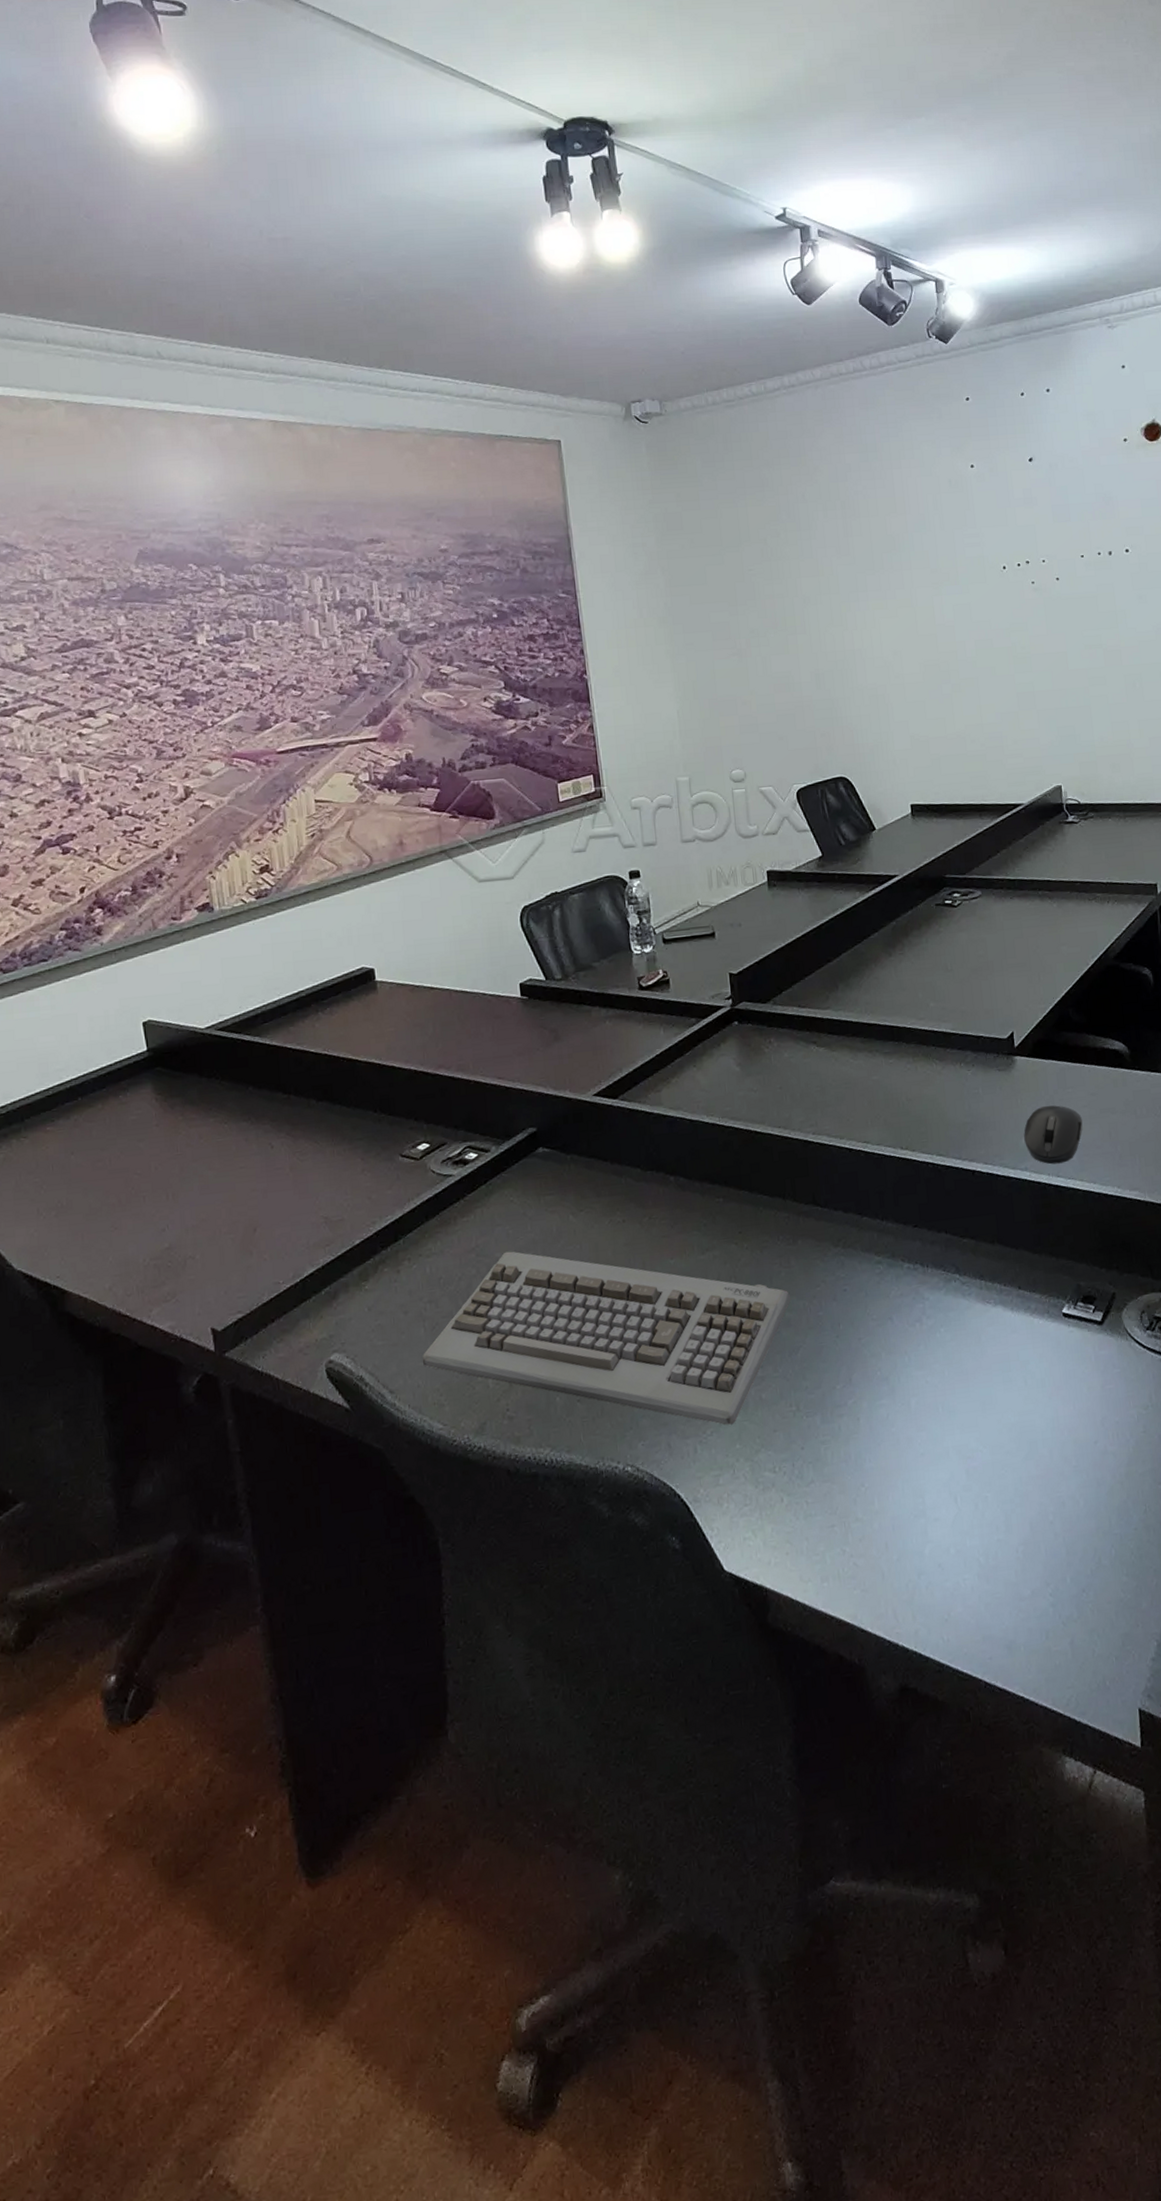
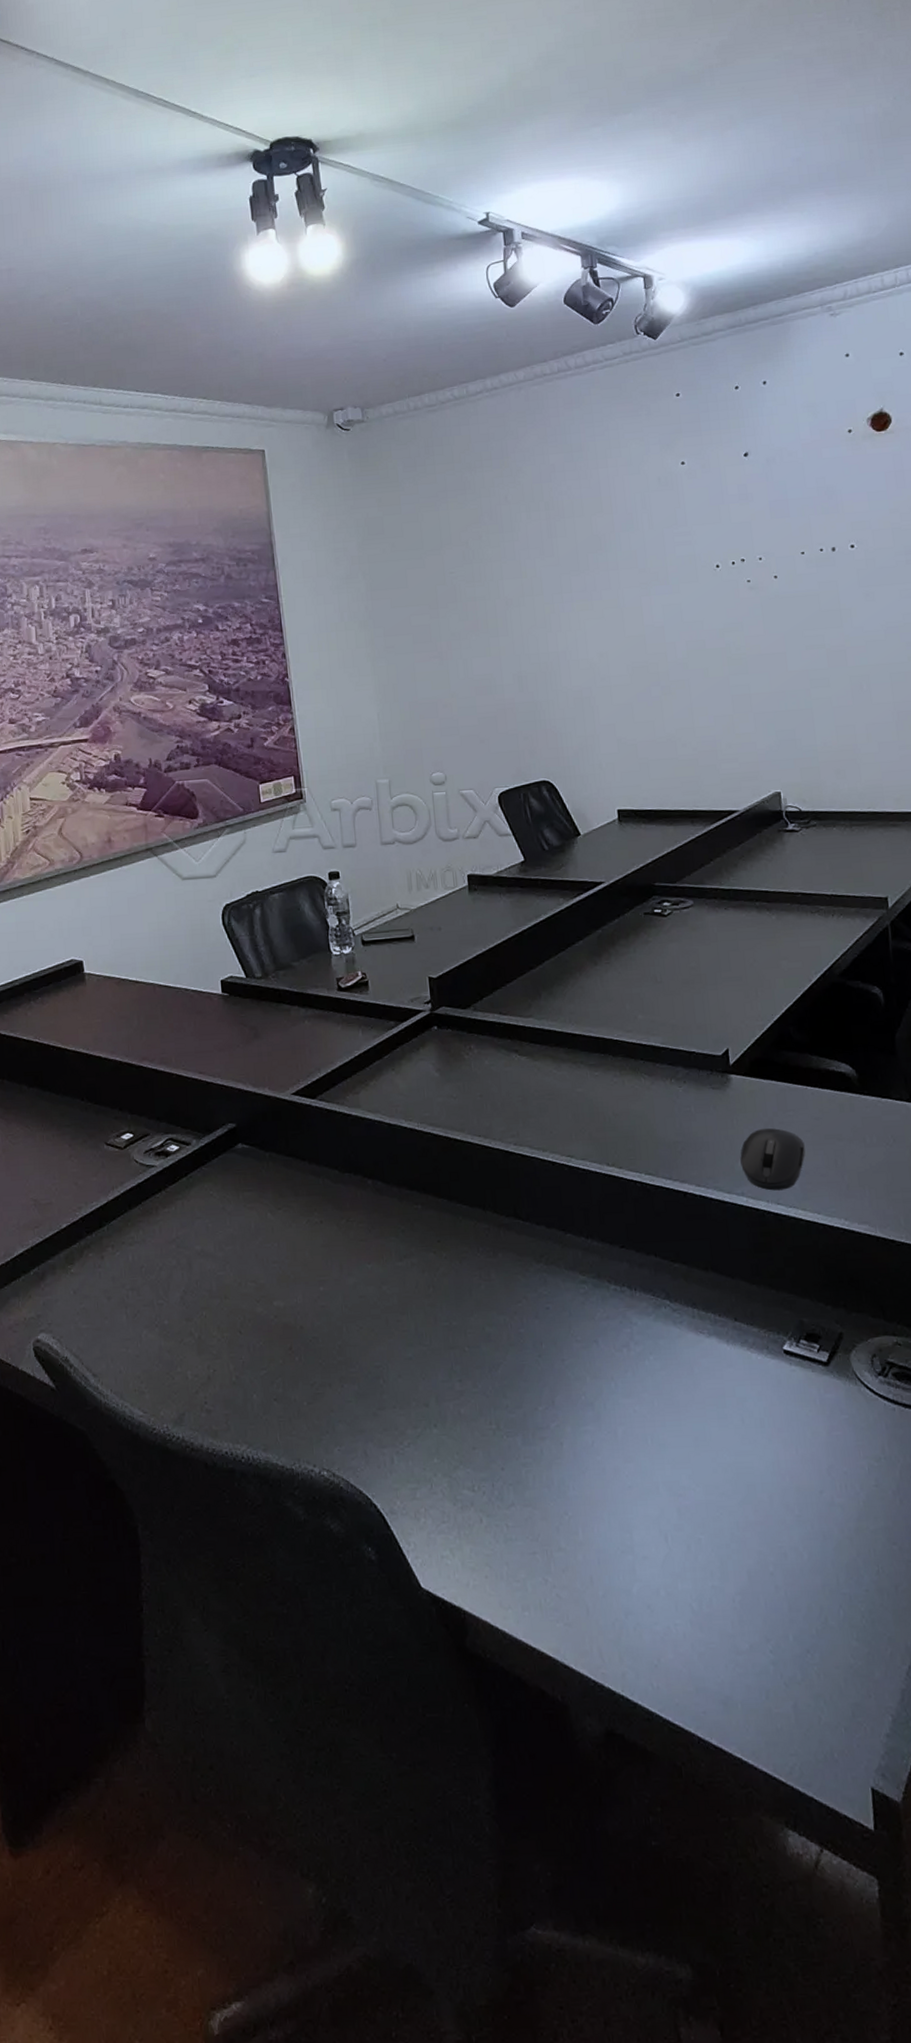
keyboard: present [422,1251,791,1425] -> none [123,1244,492,1438]

